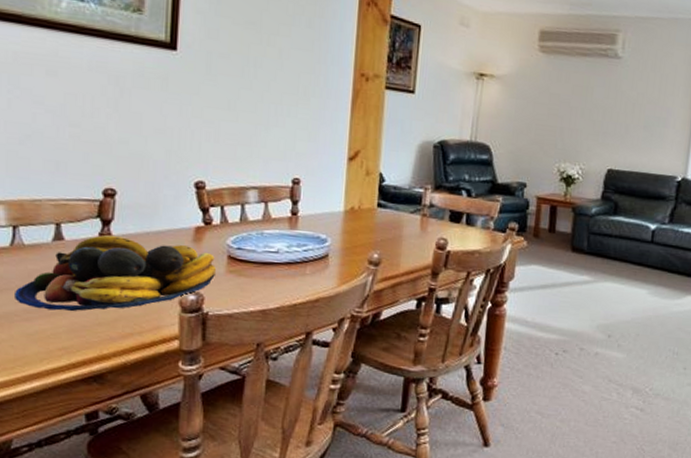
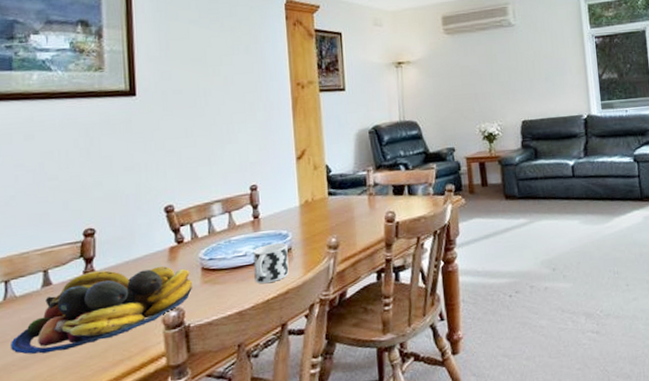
cup: none [284,246,324,287] -> present [253,243,289,284]

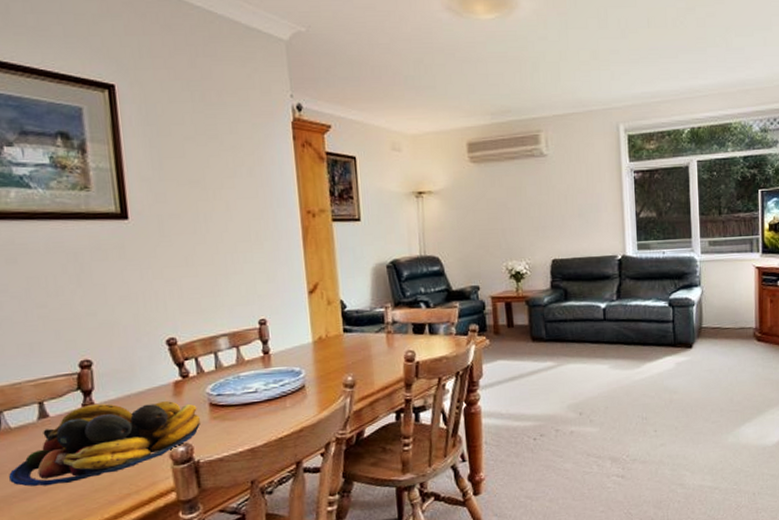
cup: present [253,243,289,284] -> none [264,380,303,422]

